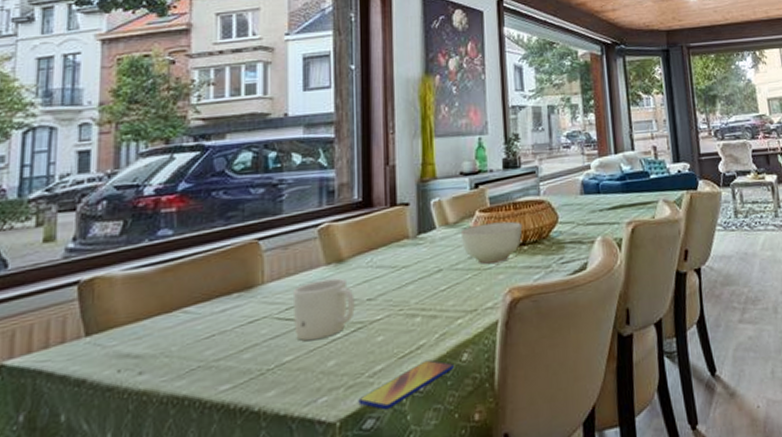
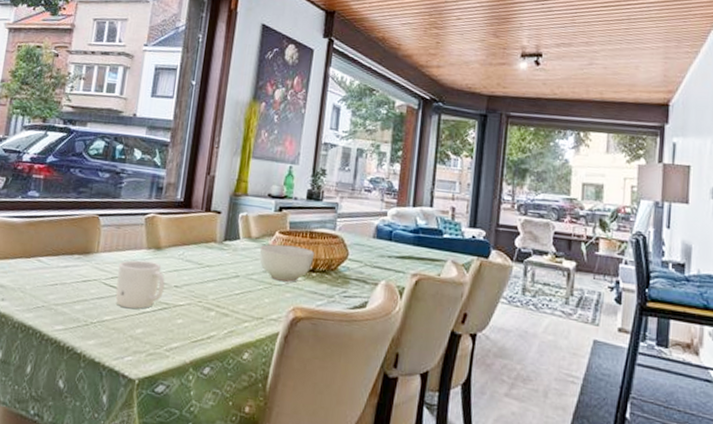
smartphone: present [358,359,454,410] -> none [155,349,235,382]

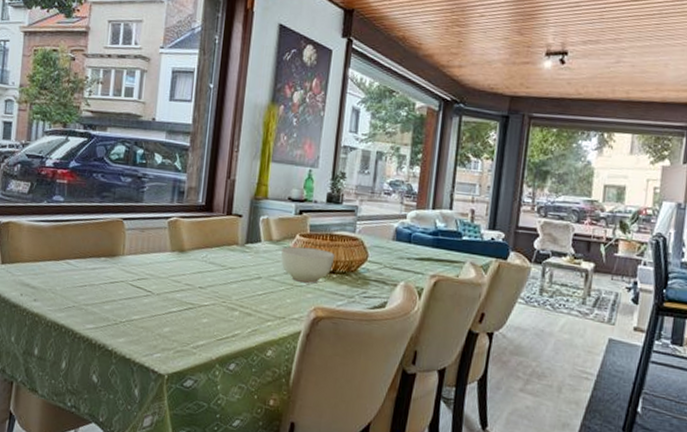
mug: present [115,260,165,309] -> none [142,262,190,309]

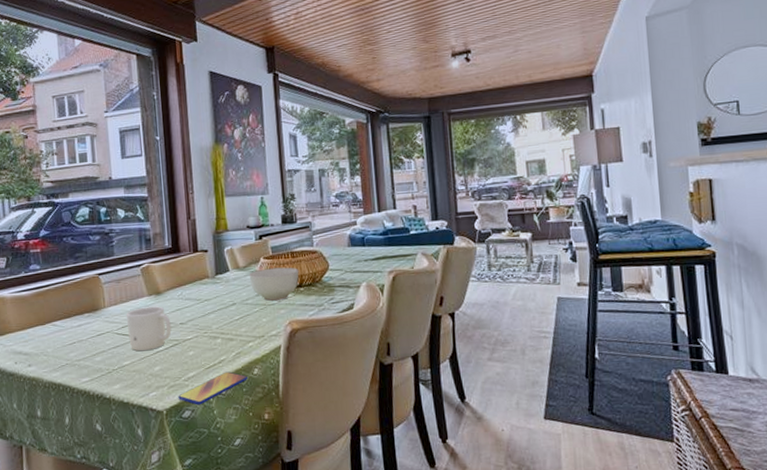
mug: none [142,262,190,309] -> present [126,306,172,351]
smartphone: none [183,347,259,377] -> present [178,371,247,405]

